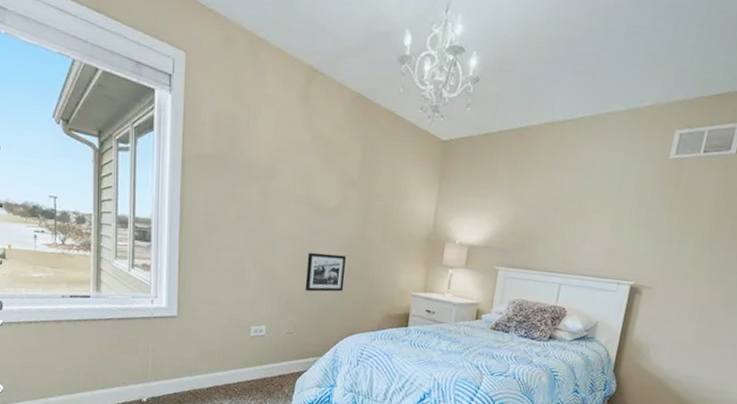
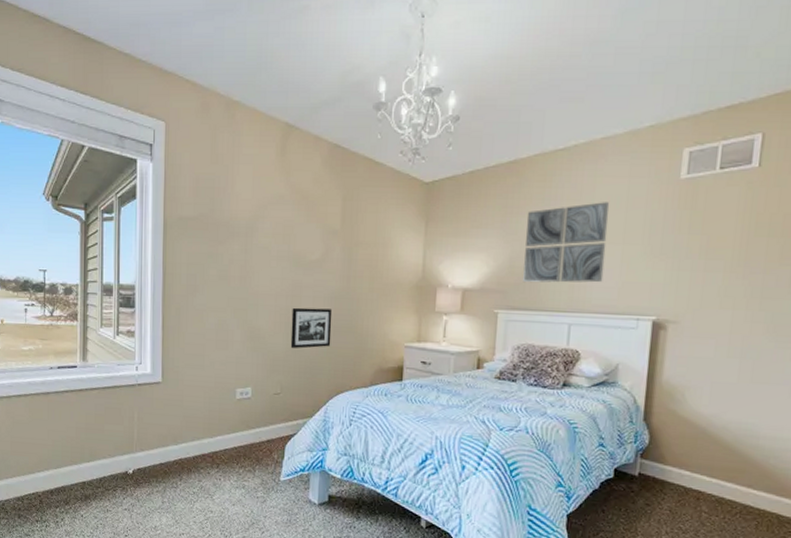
wall art: none [523,173,607,248] -> present [523,202,610,283]

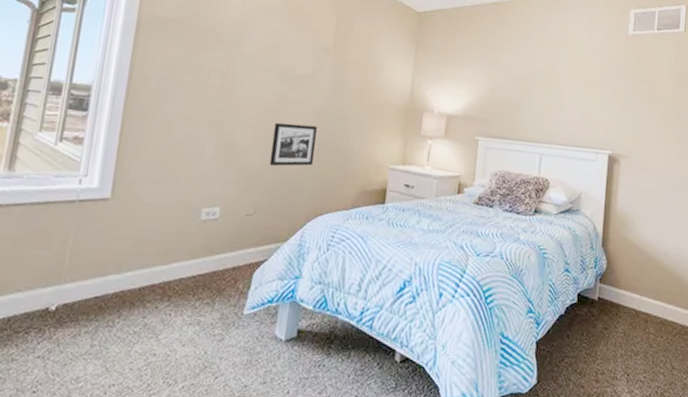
wall art: present [523,202,610,283] -> none [502,46,575,118]

